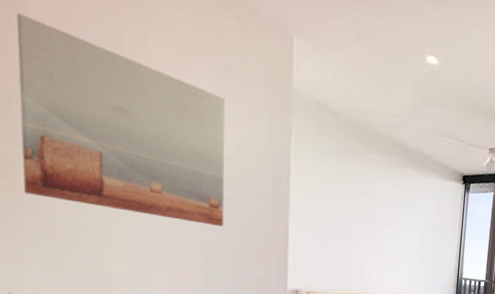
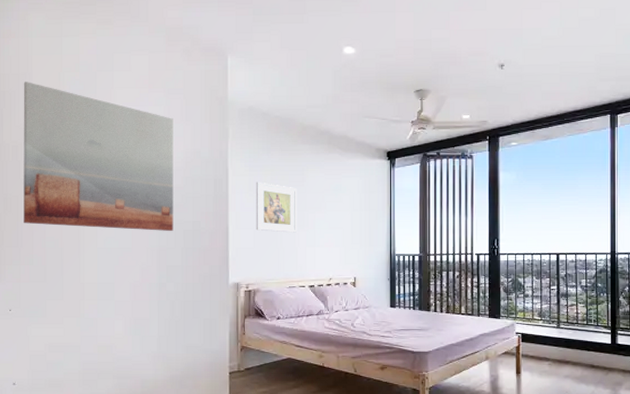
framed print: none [319,186,367,245] -> present [256,182,298,233]

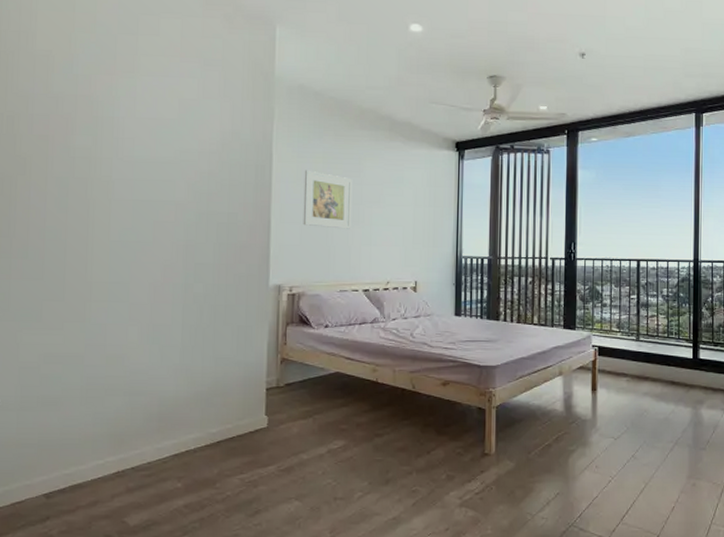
wall art: present [23,82,174,231] -> none [18,41,209,223]

